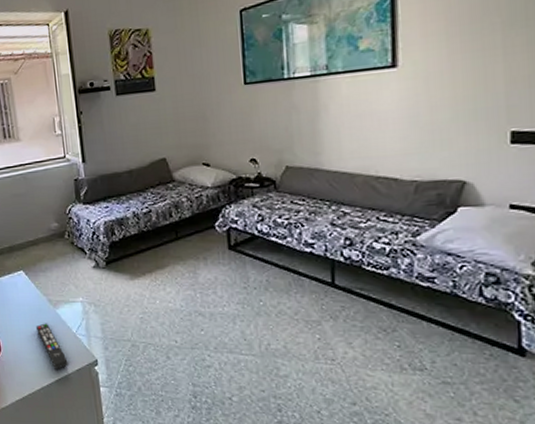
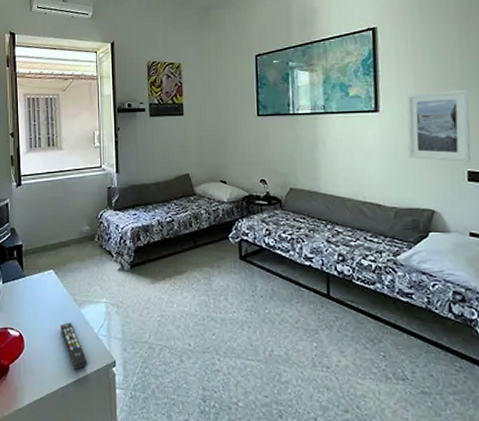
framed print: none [433,28,518,122] -> present [406,89,471,162]

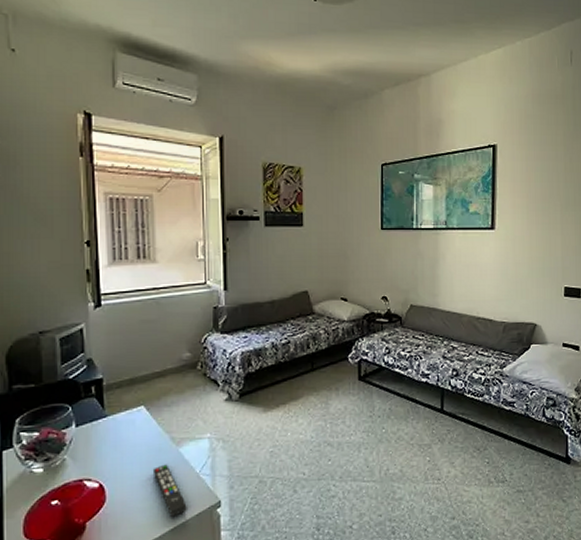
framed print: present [406,89,471,162] -> none [517,210,570,279]

